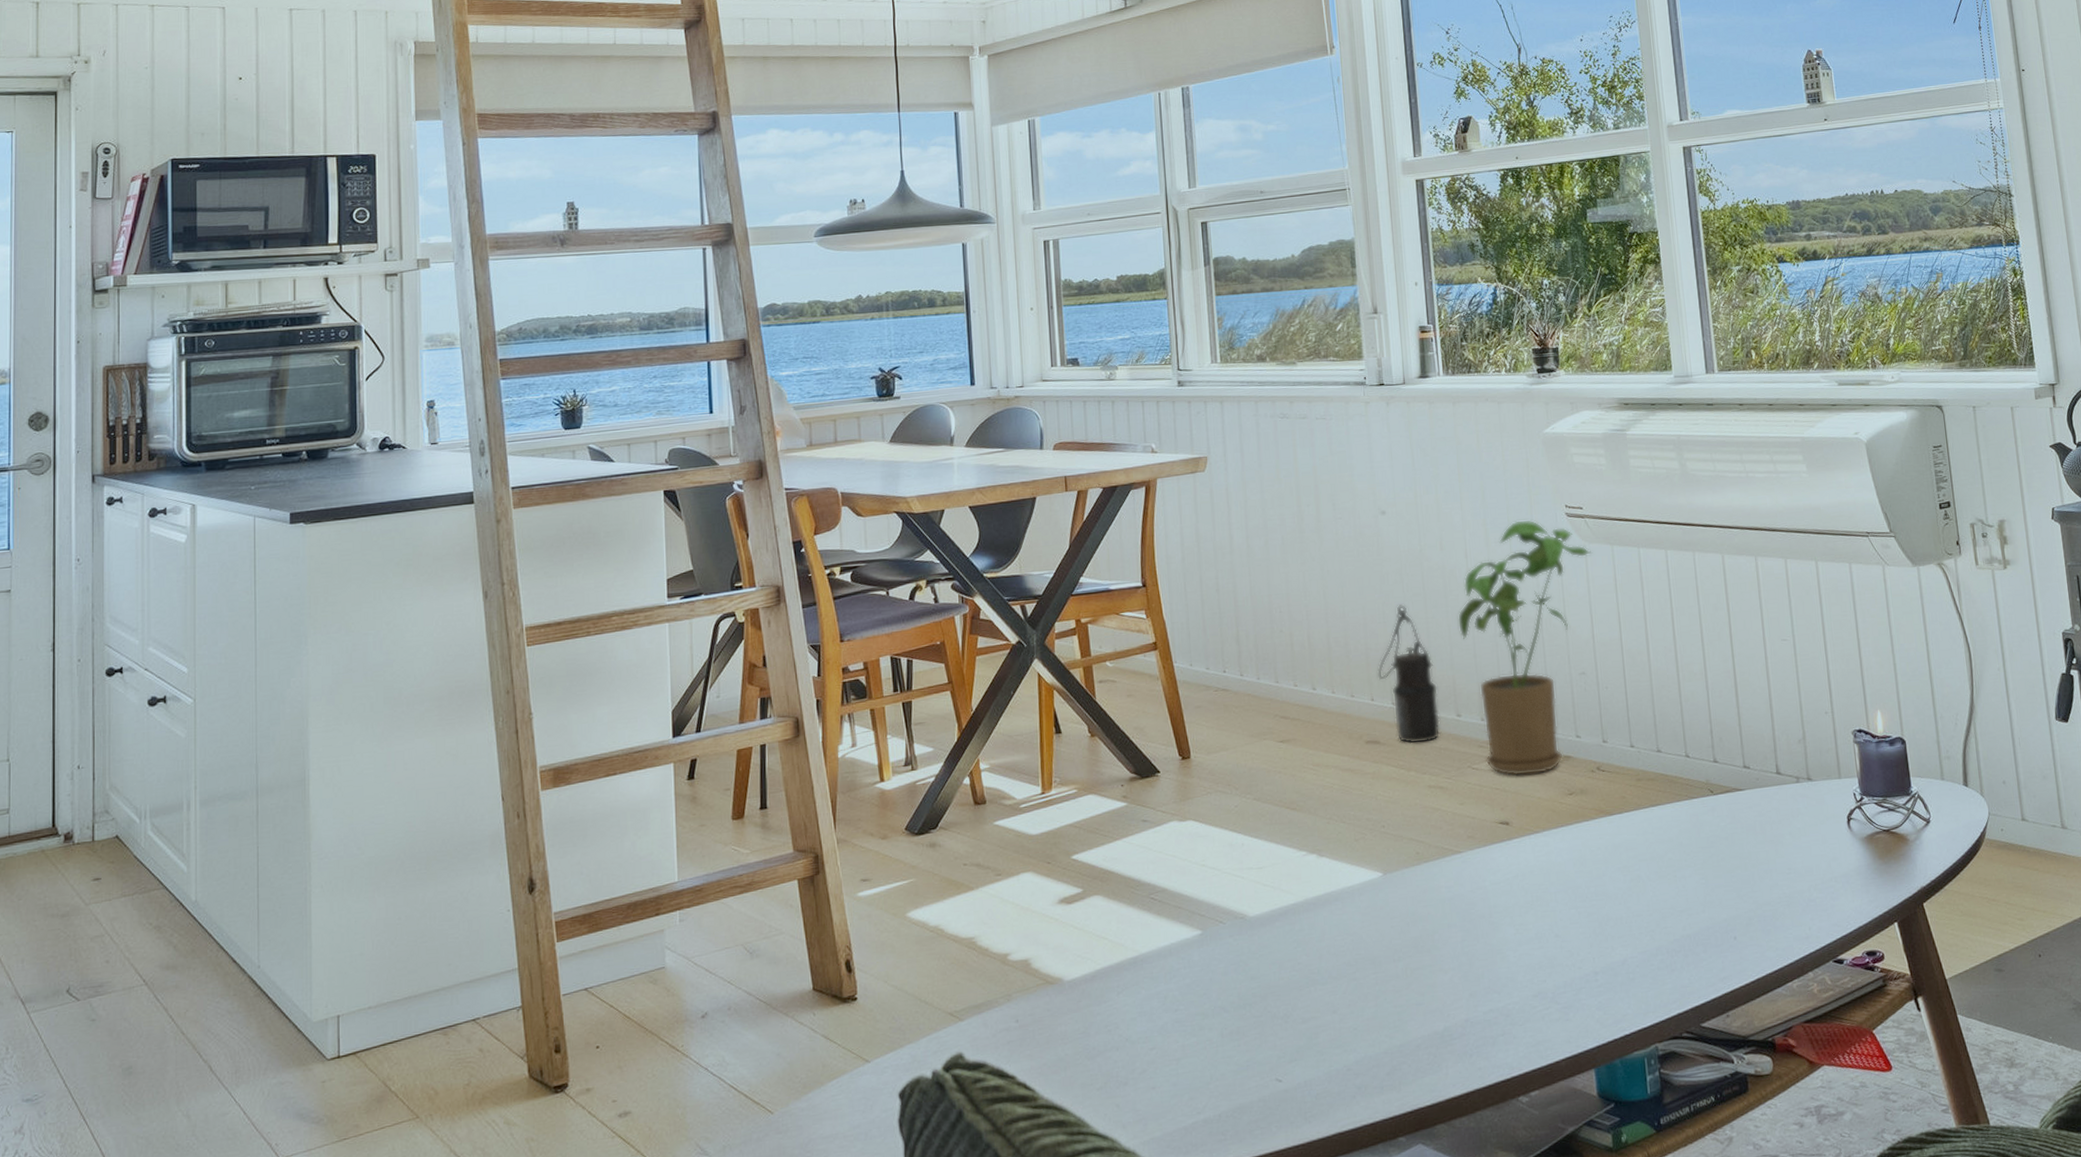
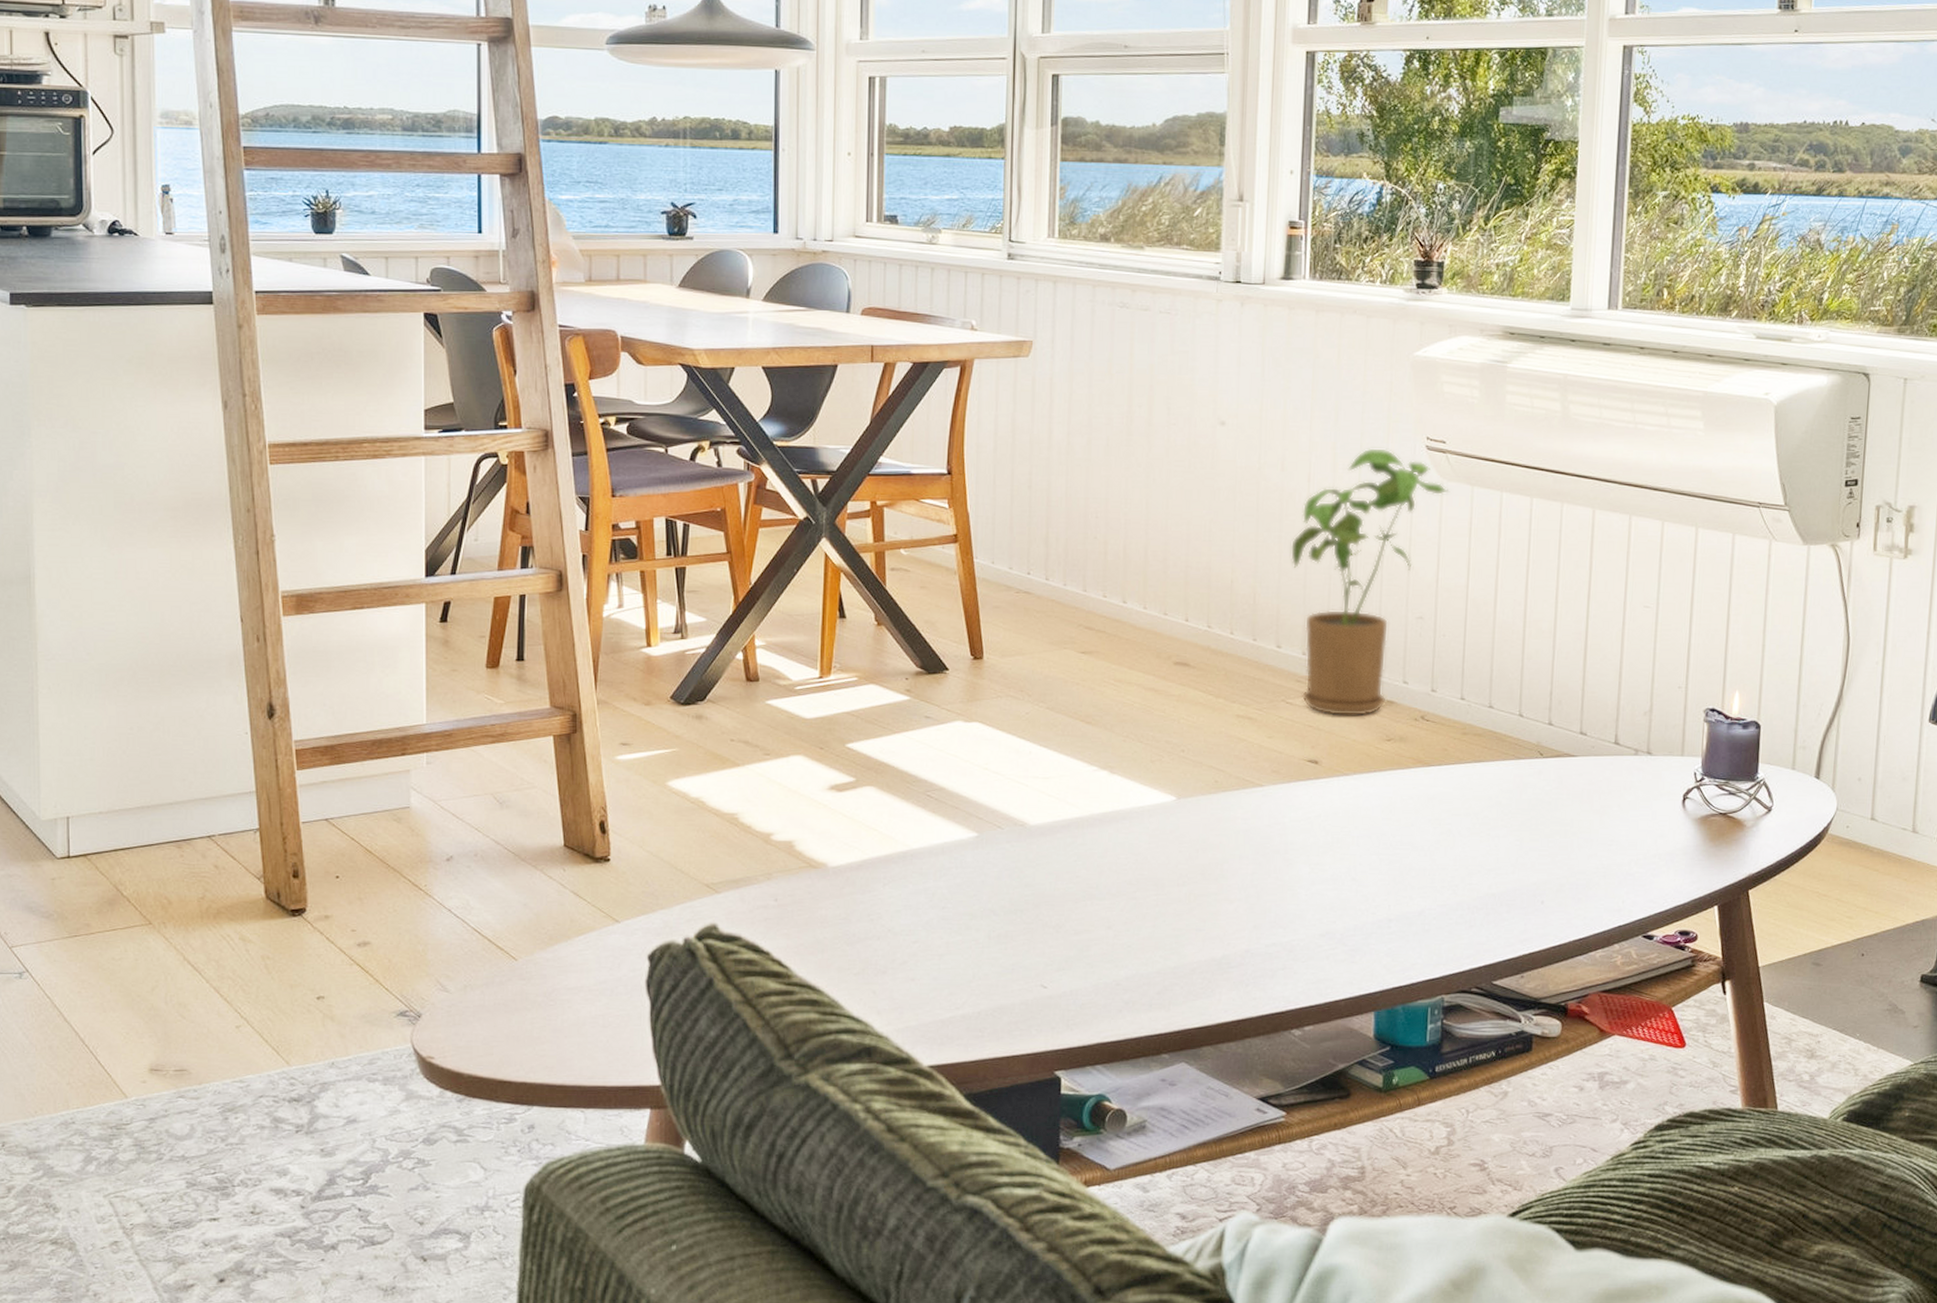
lantern: present [1377,604,1441,745] -> none [1196,524,1260,672]

